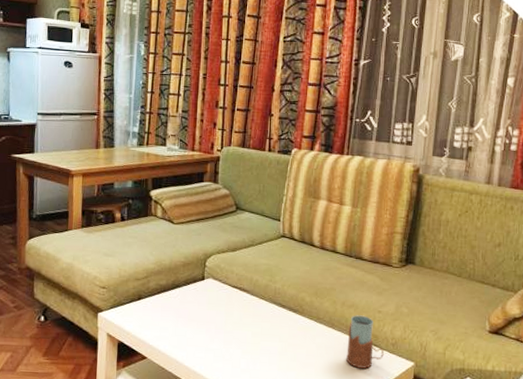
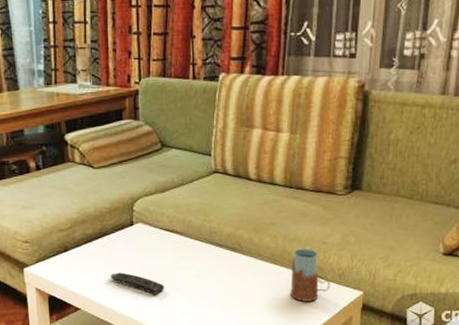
remote control: none [178,324,228,350] -> present [110,272,164,295]

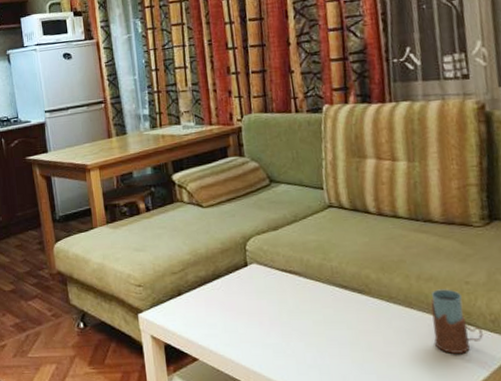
remote control: present [110,272,164,295] -> none [227,318,287,344]

